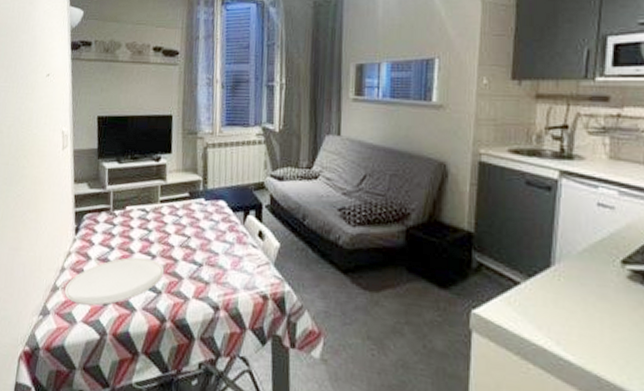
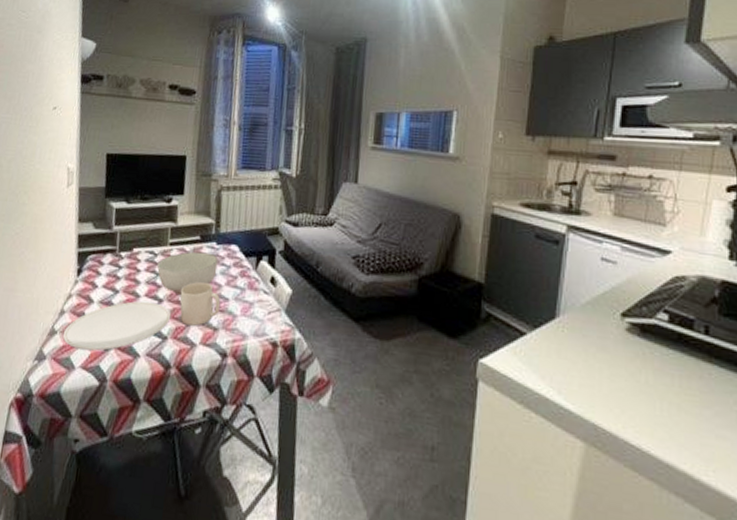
bowl: none [148,208,207,251] -> present [156,251,218,296]
mug: none [172,237,211,281] -> present [180,281,221,326]

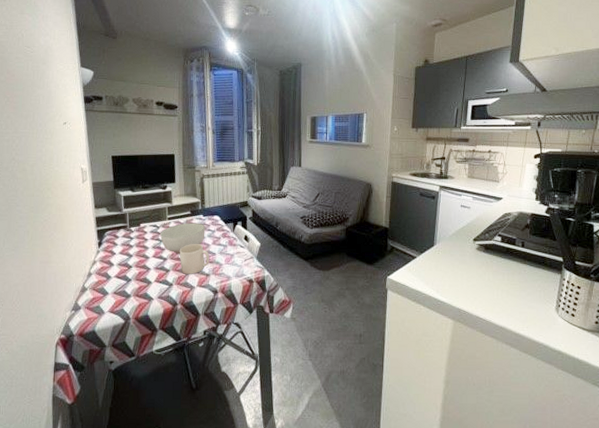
plate: present [62,301,172,351] -> none [92,261,174,299]

